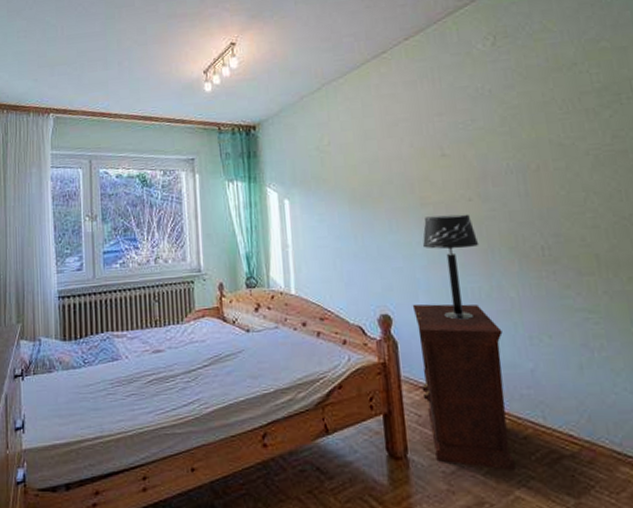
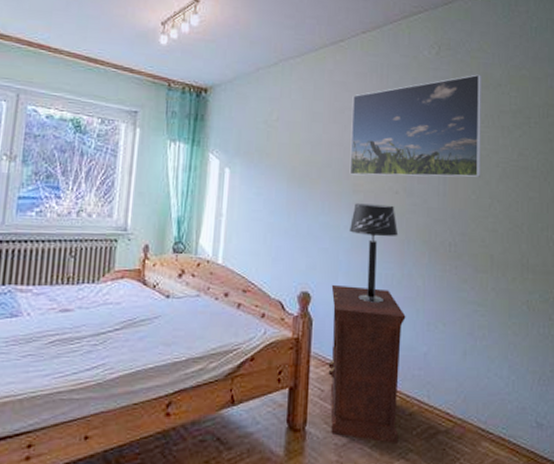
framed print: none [404,57,568,188] -> present [349,74,481,178]

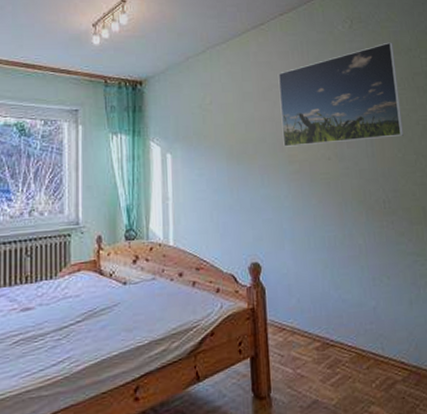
nightstand: present [328,284,406,443] -> none [279,251,360,399]
table lamp: present [349,203,399,303] -> none [289,171,336,266]

